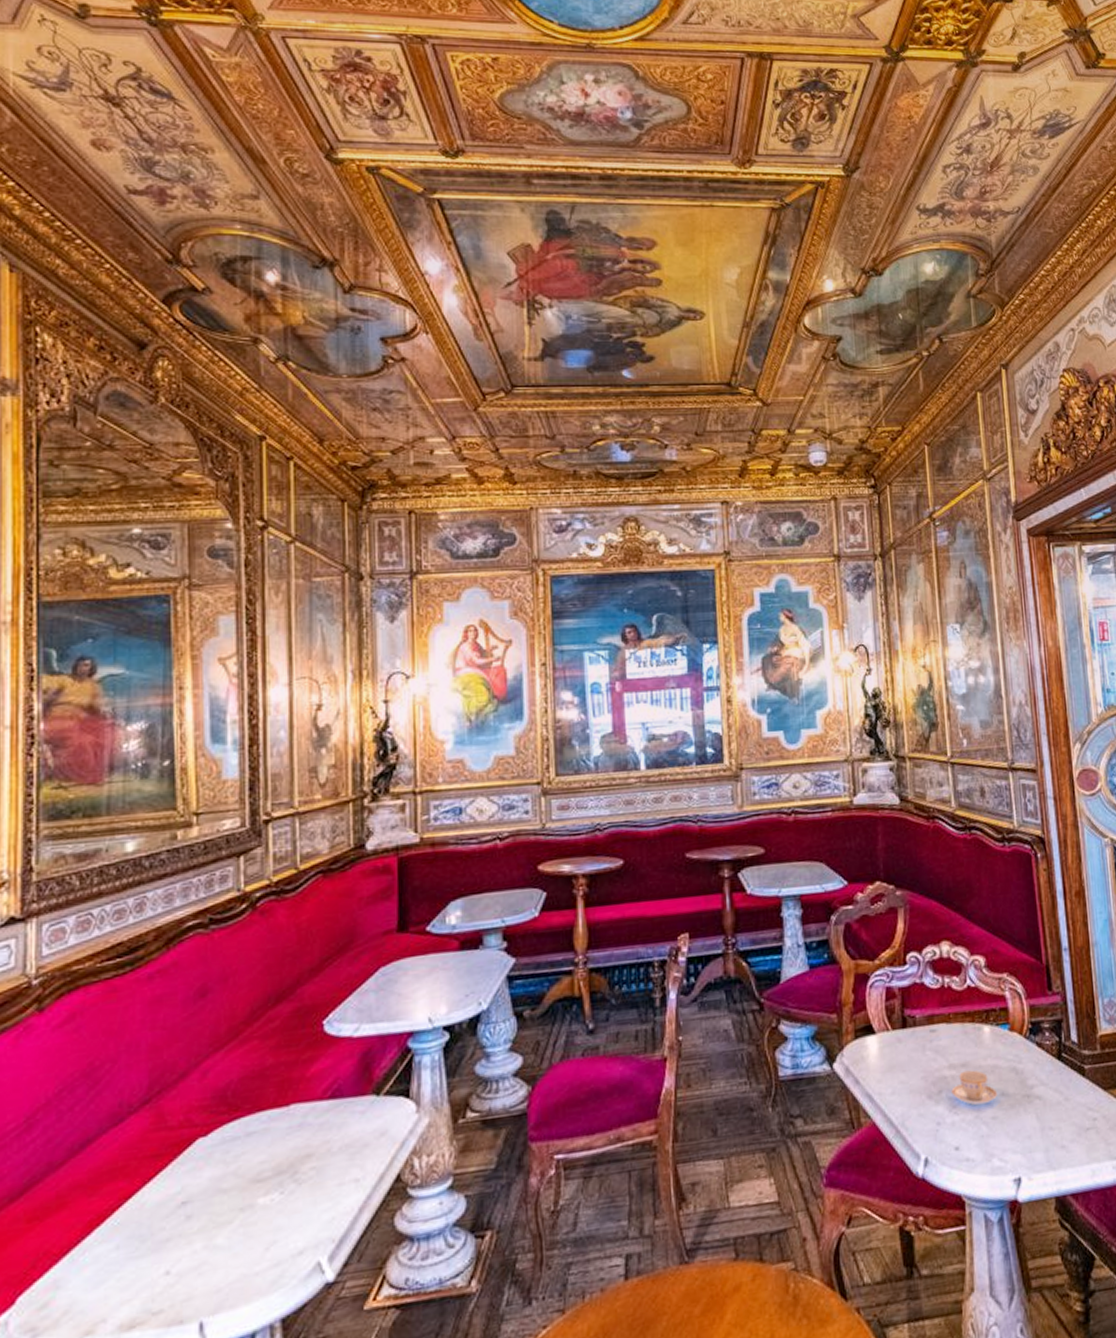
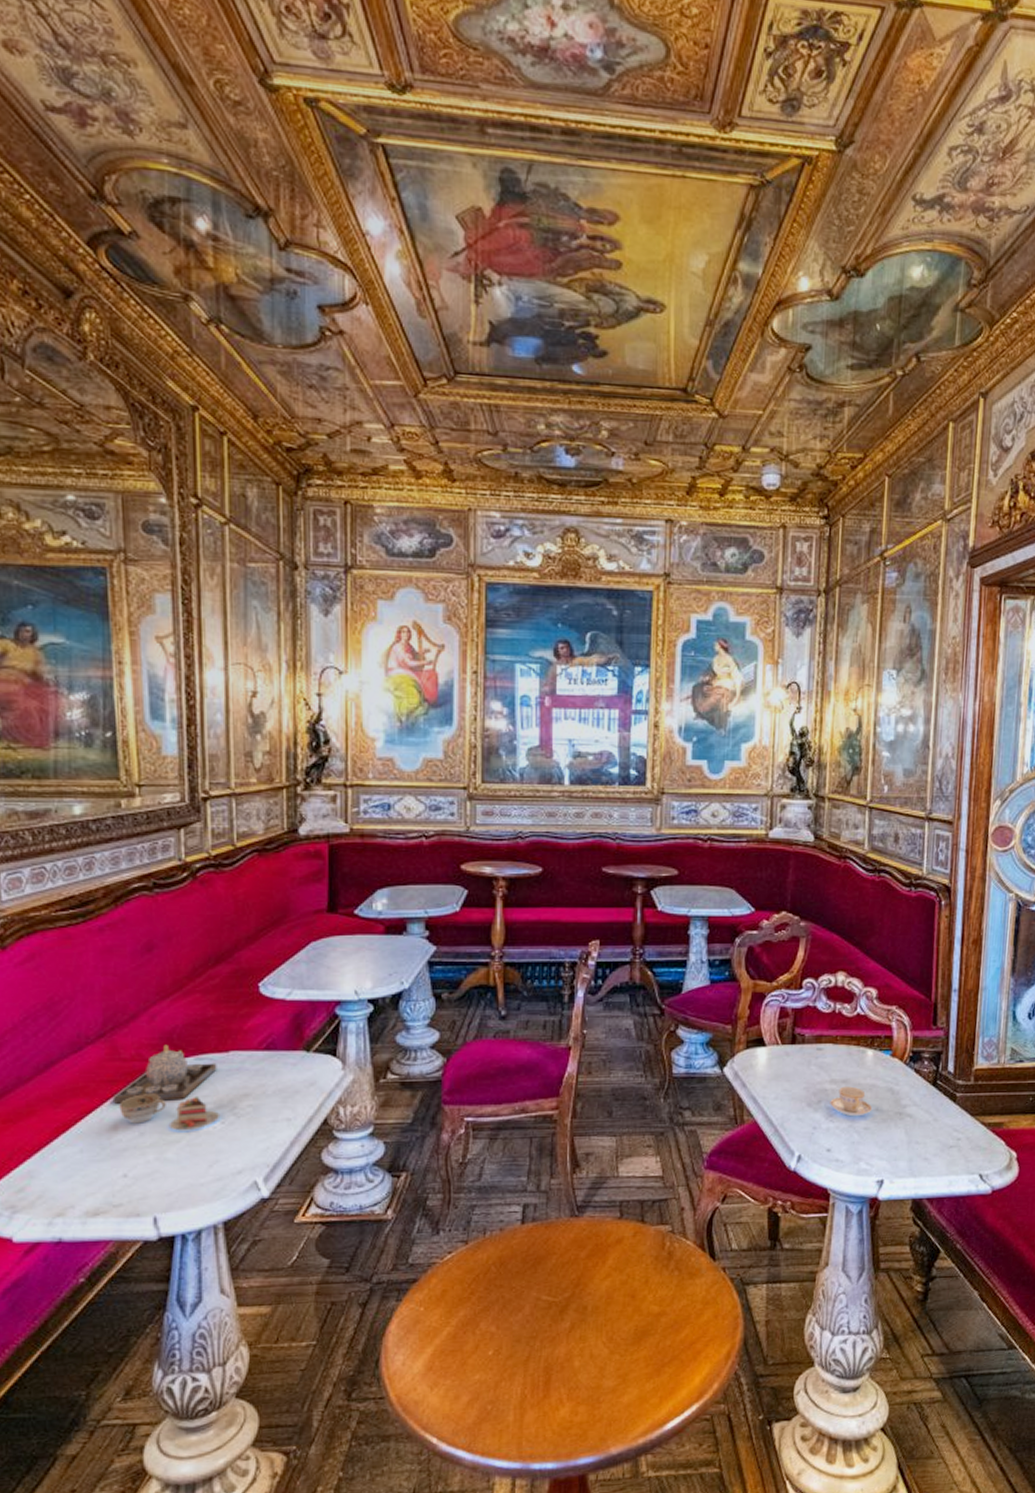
tea set: none [156,1104,276,1184] -> present [112,1044,217,1104]
teacup: none [164,1165,217,1207] -> present [119,1094,166,1124]
cake slice: none [219,1162,279,1210] -> present [168,1096,221,1131]

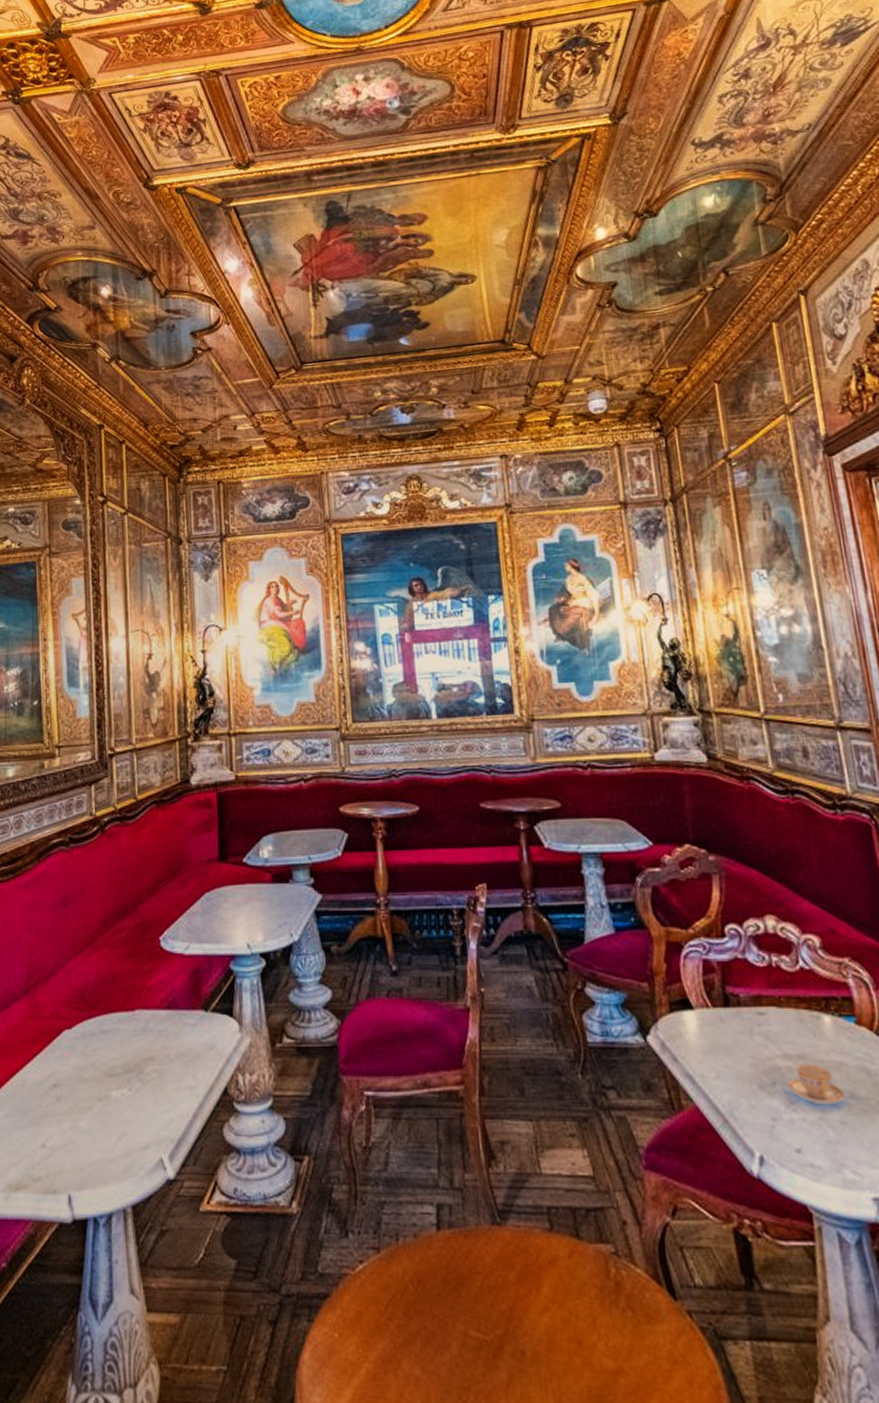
tea set: present [112,1044,217,1104] -> none [33,1002,124,1065]
teacup: present [119,1094,166,1124] -> none [39,1055,80,1088]
cake slice: present [168,1096,221,1131] -> none [82,1058,128,1097]

